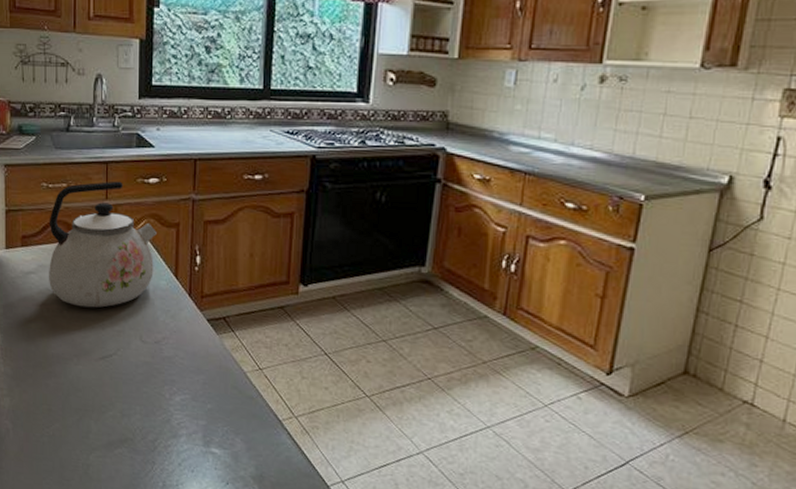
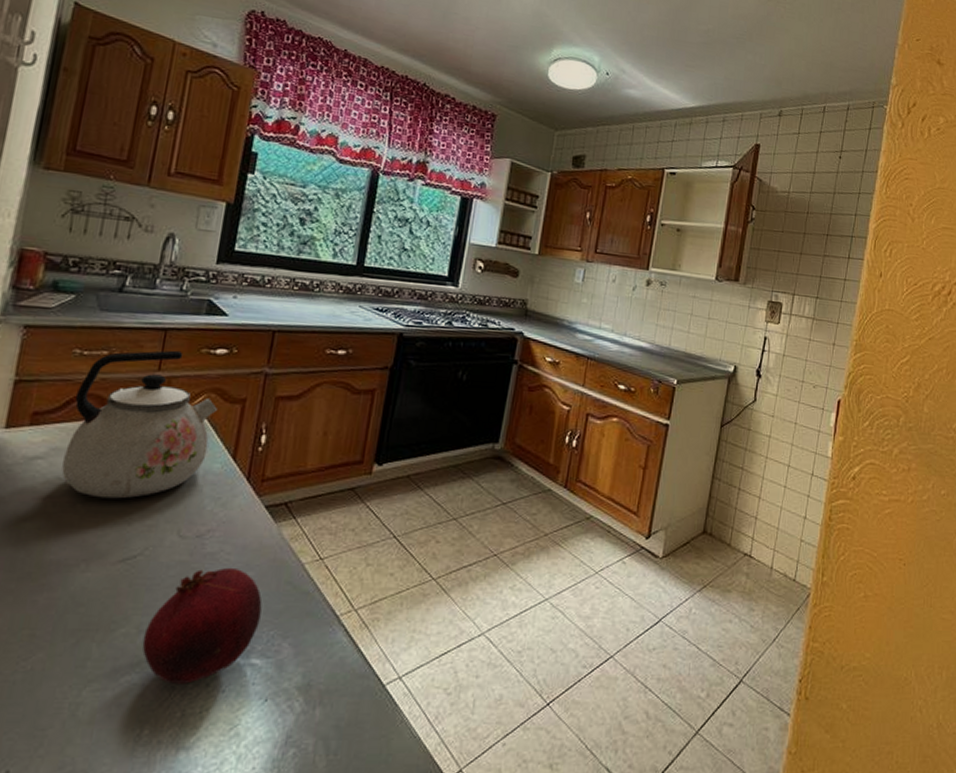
fruit: none [126,370,215,462] -> present [142,567,263,684]

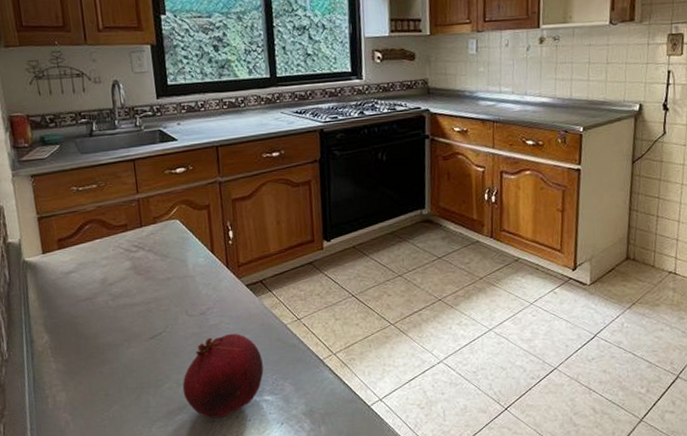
kettle: present [61,350,217,499] -> none [83,175,191,295]

